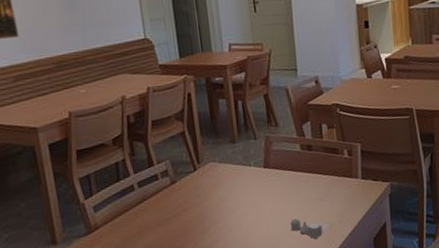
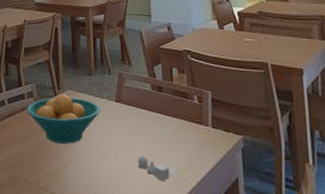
fruit bowl: none [162,167,249,222] -> present [27,94,101,144]

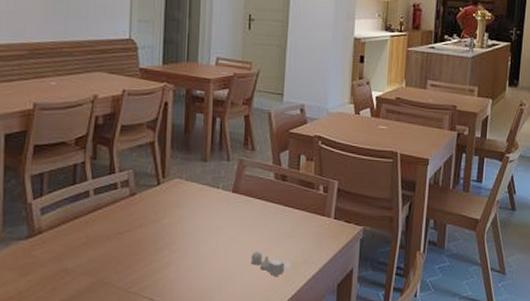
fruit bowl: present [27,94,101,144] -> none [119,183,215,241]

